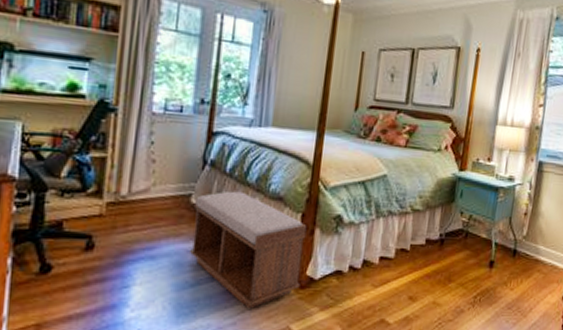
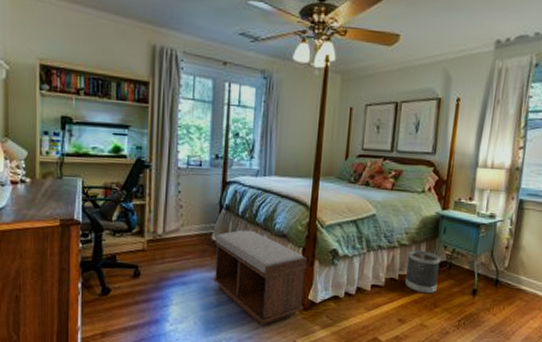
wastebasket: none [416,216,456,267] -> present [404,250,441,294]

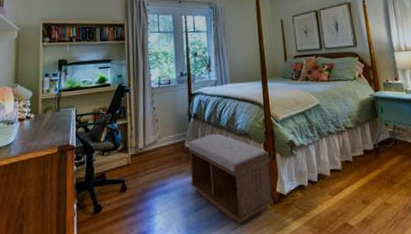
wastebasket: present [404,250,441,294] -> none [355,130,390,172]

